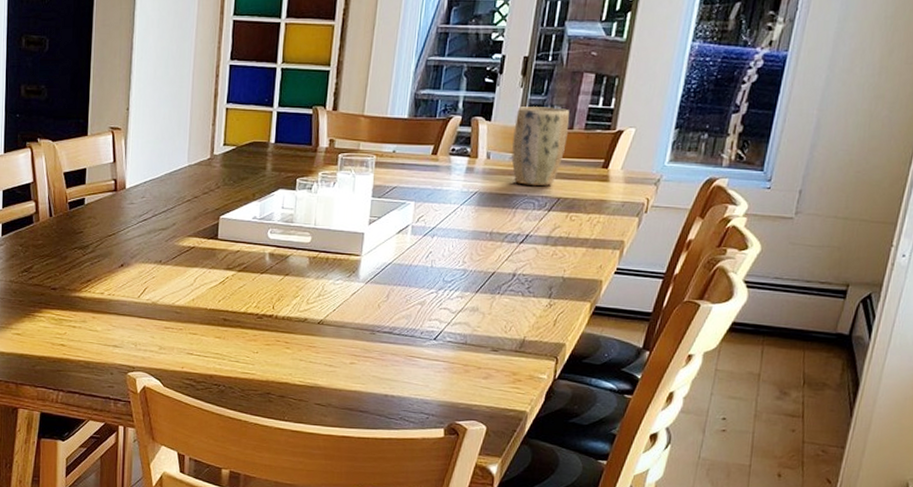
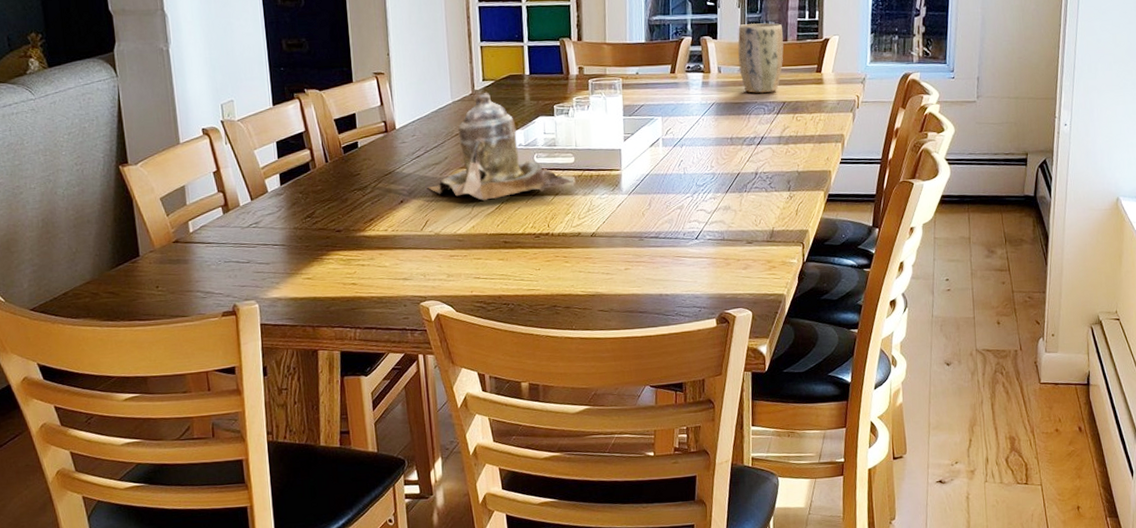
teapot: none [151,157,307,273] -> present [428,92,573,201]

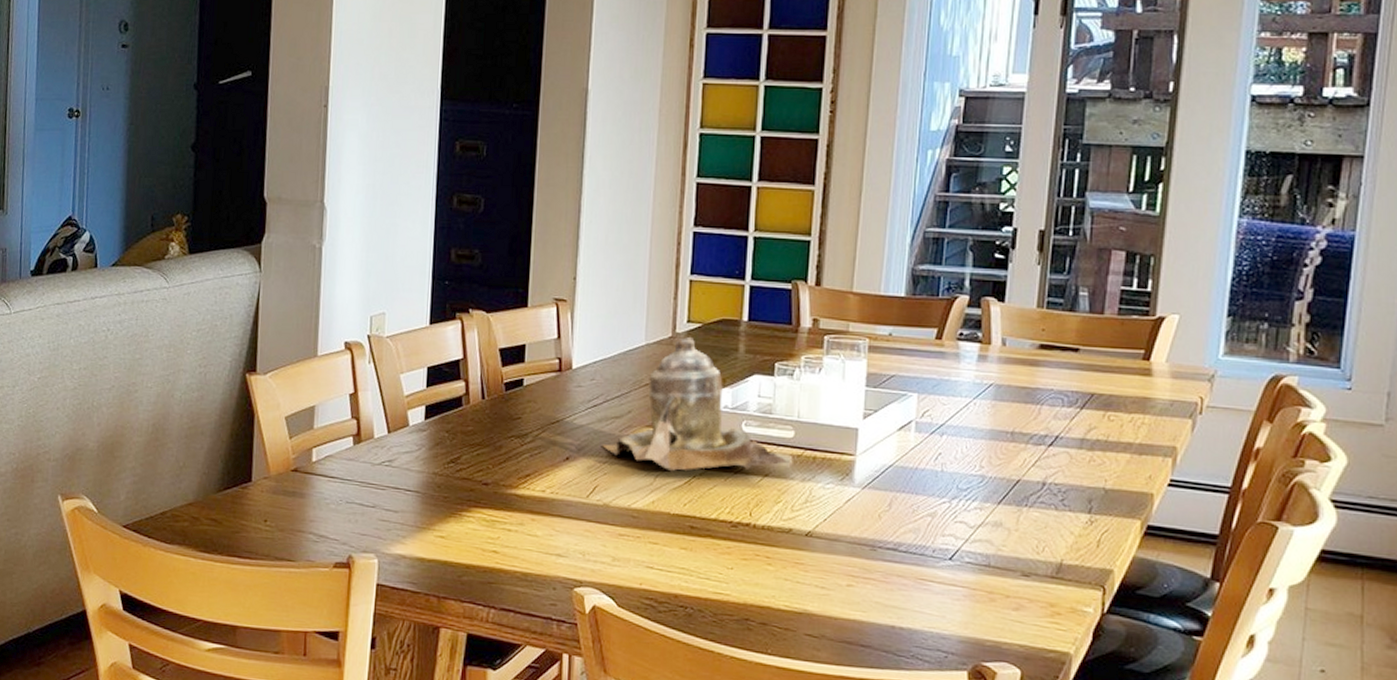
plant pot: present [737,23,784,93] -> none [1032,287,1099,379]

